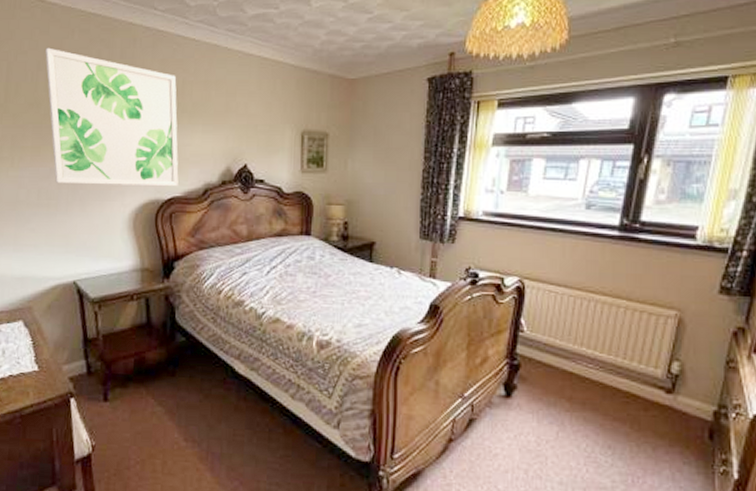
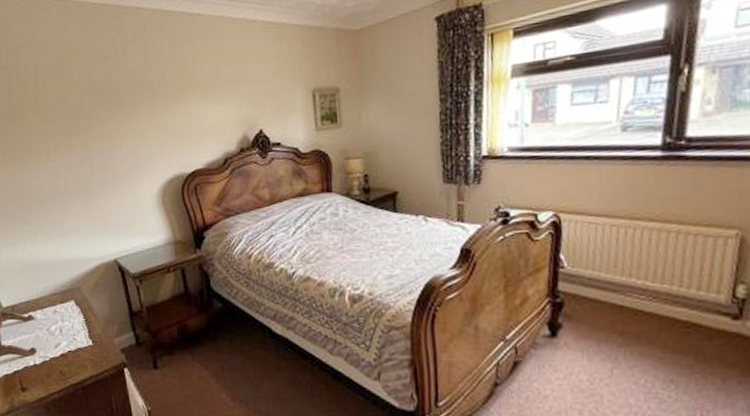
wall art: present [45,47,179,186] -> none [65,43,199,169]

